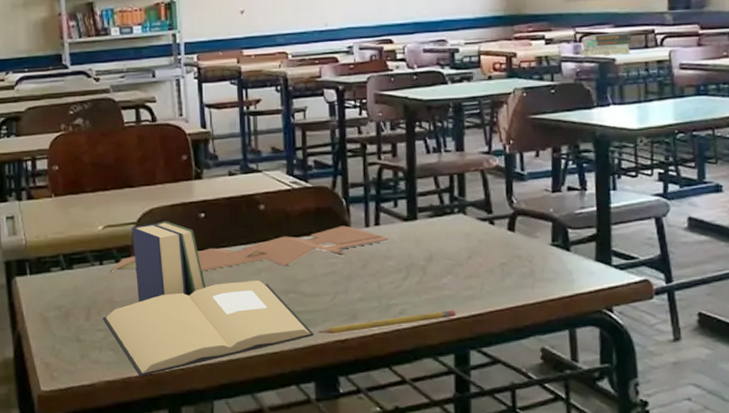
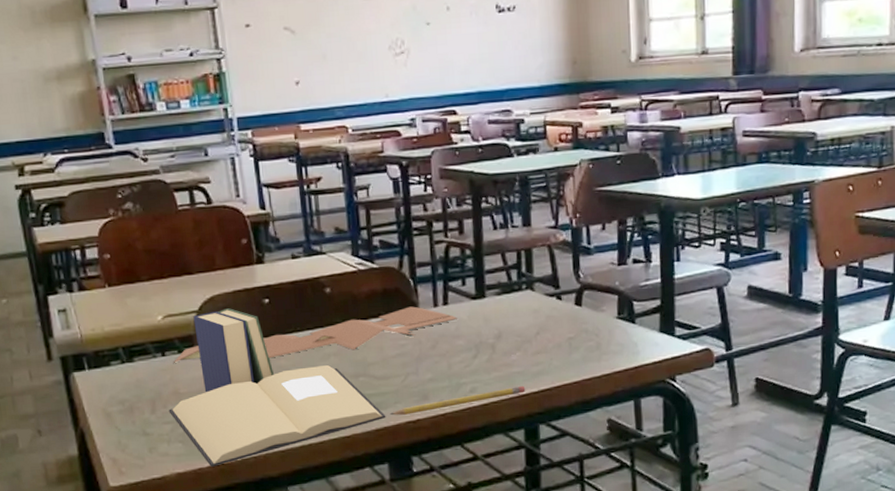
books: present [579,33,632,57] -> none [644,99,697,125]

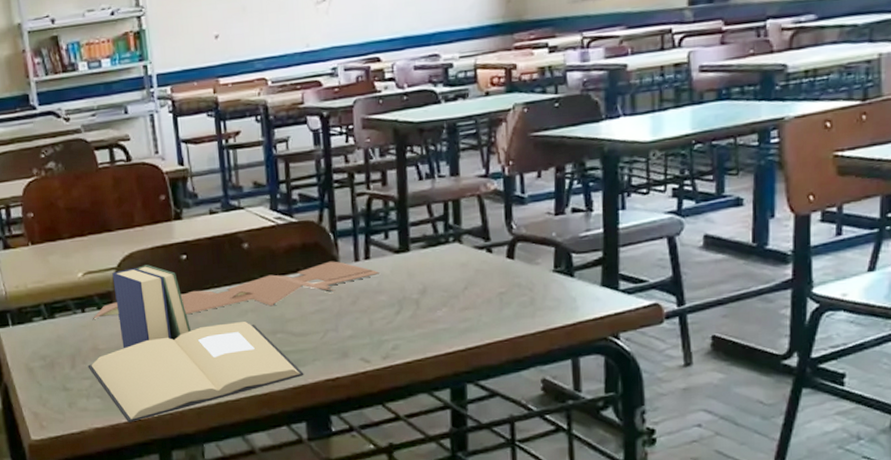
pencil: present [389,385,526,416] -> none [308,343,452,373]

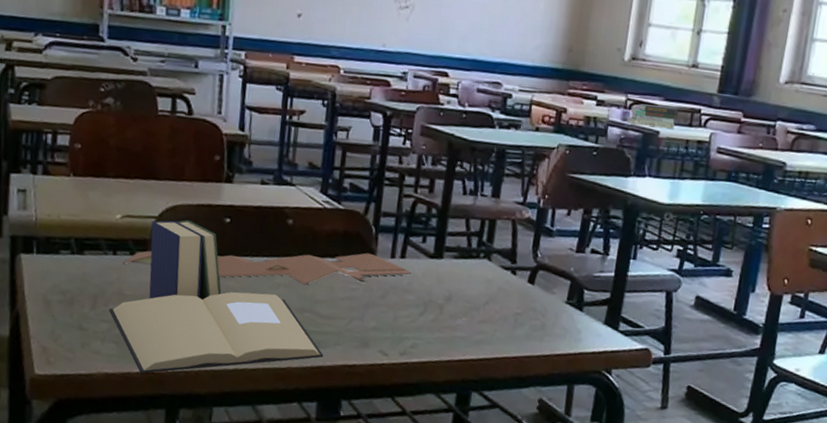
books: none [586,34,646,64] -> present [626,104,679,129]

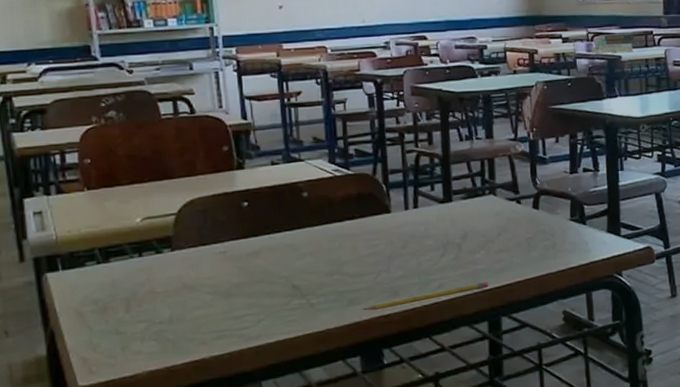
book: present [108,220,324,374] -> none [143,211,359,364]
papers: present [122,251,412,286] -> none [150,209,426,263]
pencil: none [327,350,465,359] -> present [362,281,489,311]

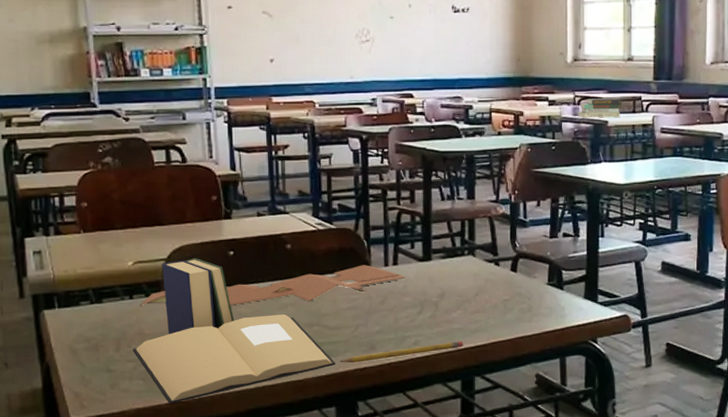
book: none [143,211,359,364] -> present [132,258,336,404]
papers: none [150,209,426,263] -> present [139,265,405,306]

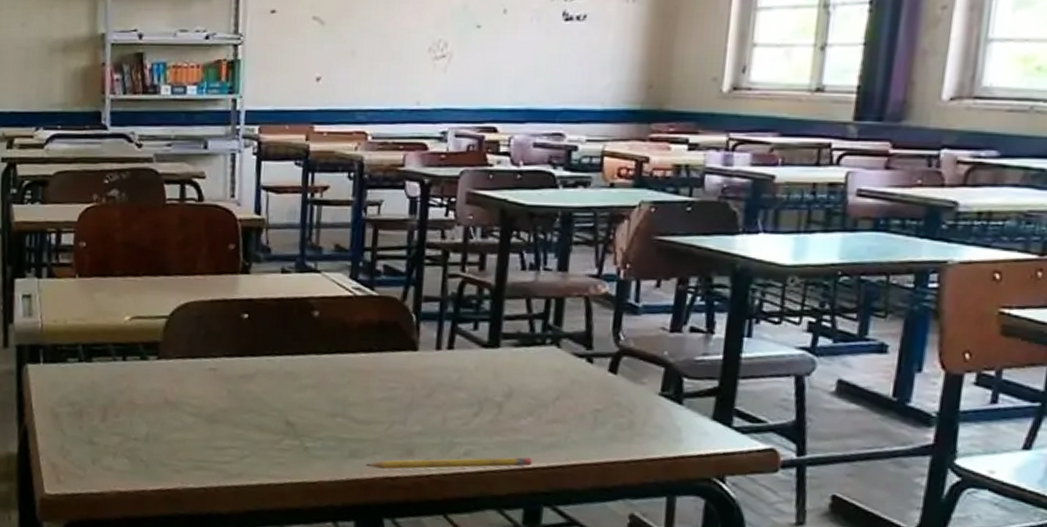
book: present [132,258,336,404] -> none [120,318,361,491]
papers: present [139,265,405,306] -> none [133,345,462,386]
books: present [577,98,622,118] -> none [729,143,801,171]

